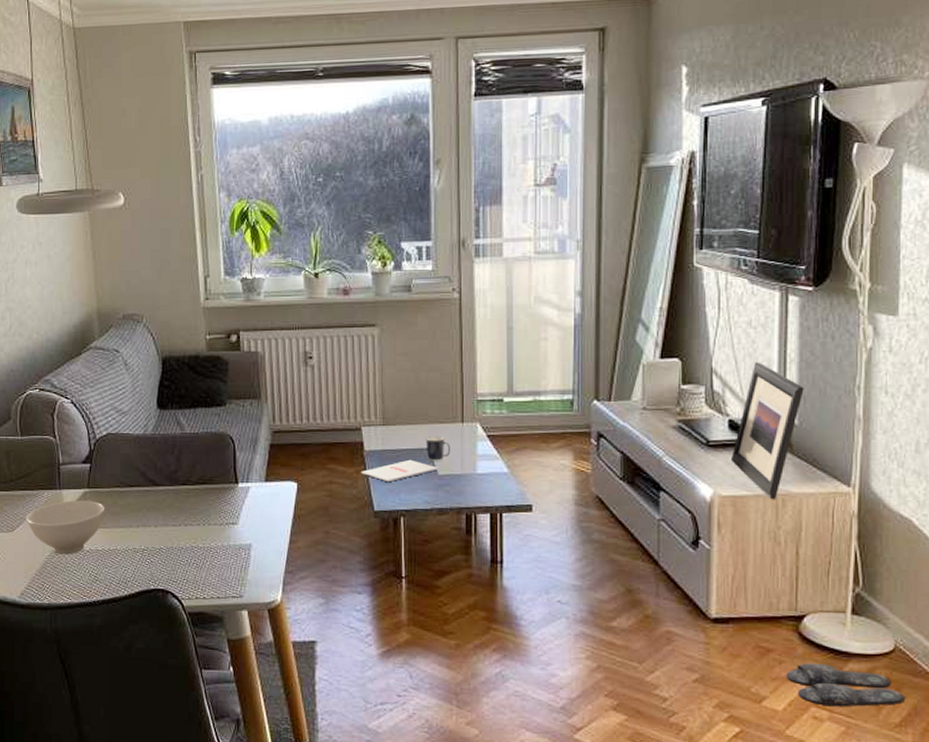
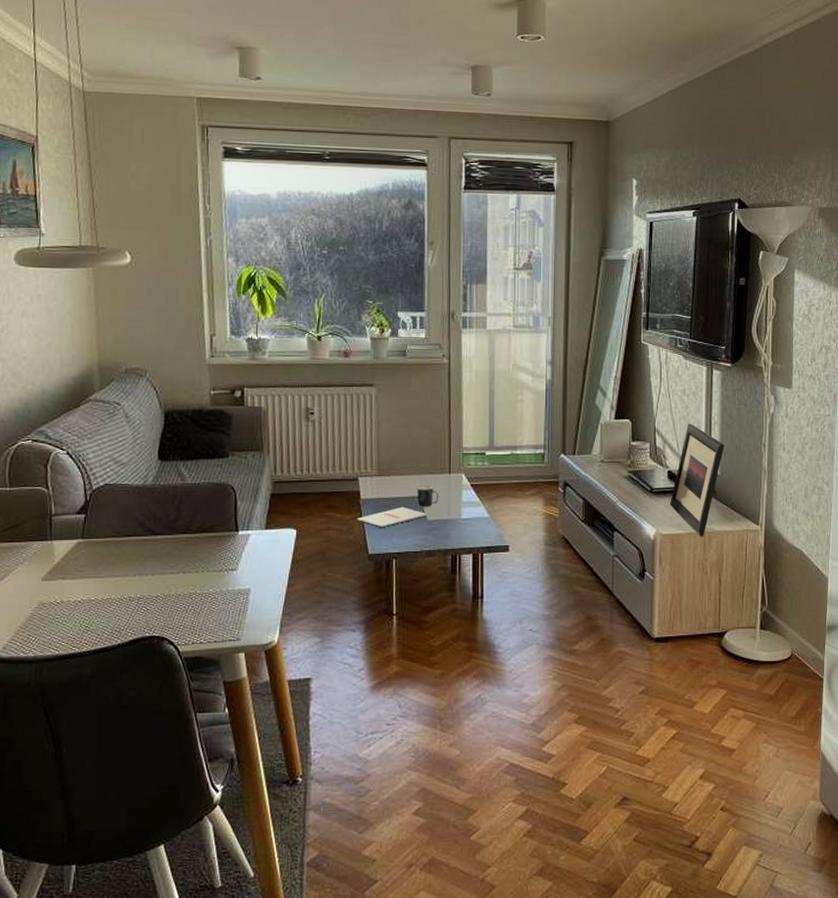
bowl: present [25,501,105,555] -> none [11,551,100,606]
slippers: present [786,663,905,707] -> none [712,671,799,707]

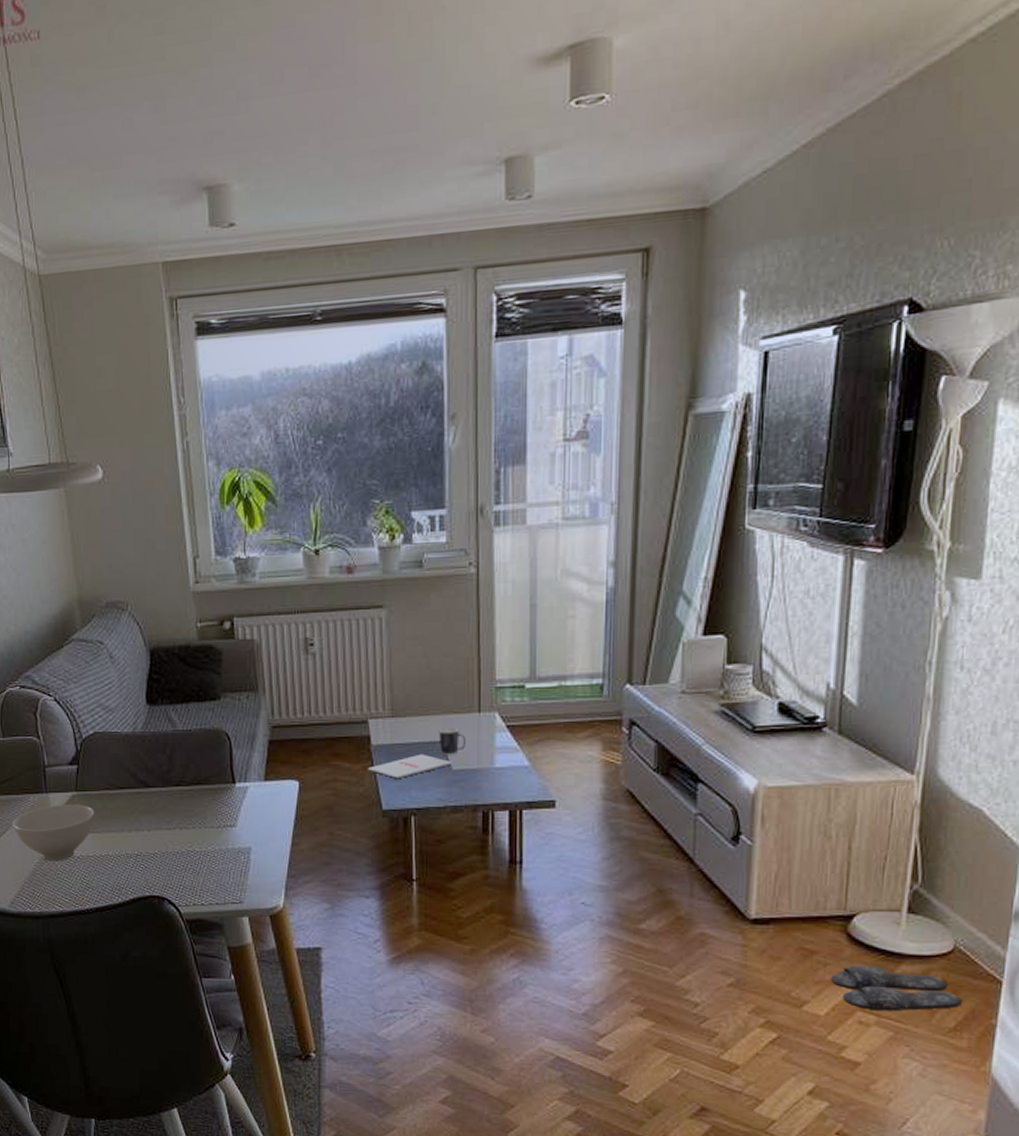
bowl: none [11,551,100,606] -> present [11,805,95,861]
picture frame: present [670,423,725,536] -> none [780,636,867,789]
slippers: none [712,671,799,707] -> present [831,965,962,1012]

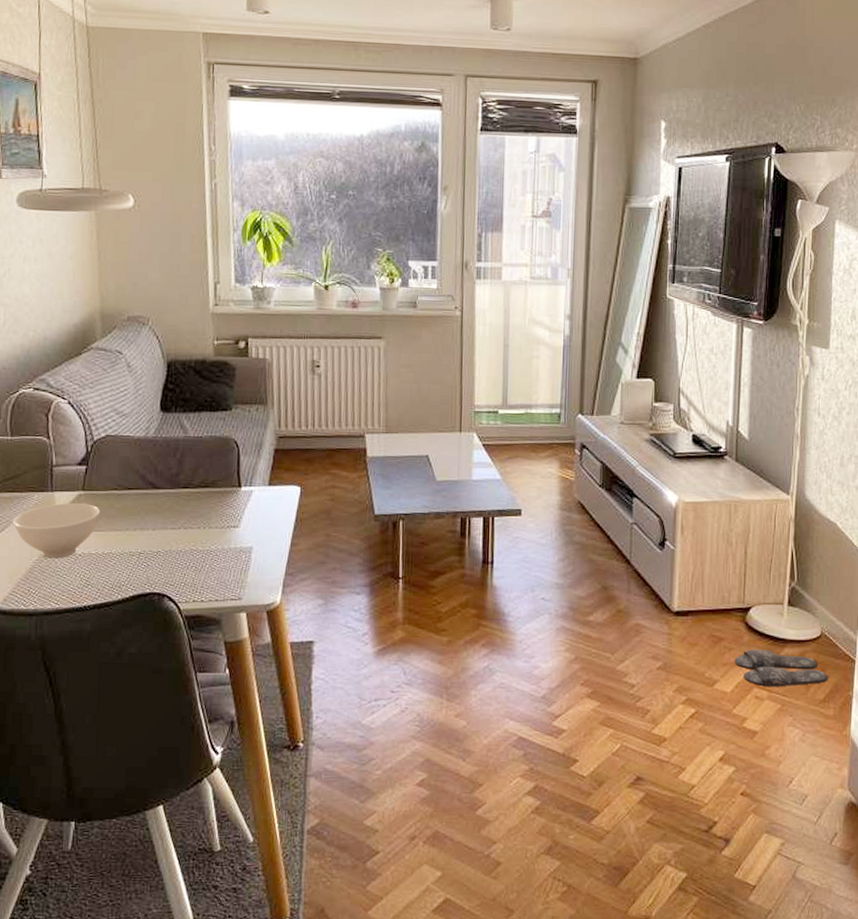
magazine: present [367,753,453,779] -> none [362,466,437,488]
mug: present [438,728,467,756] -> none [425,445,449,469]

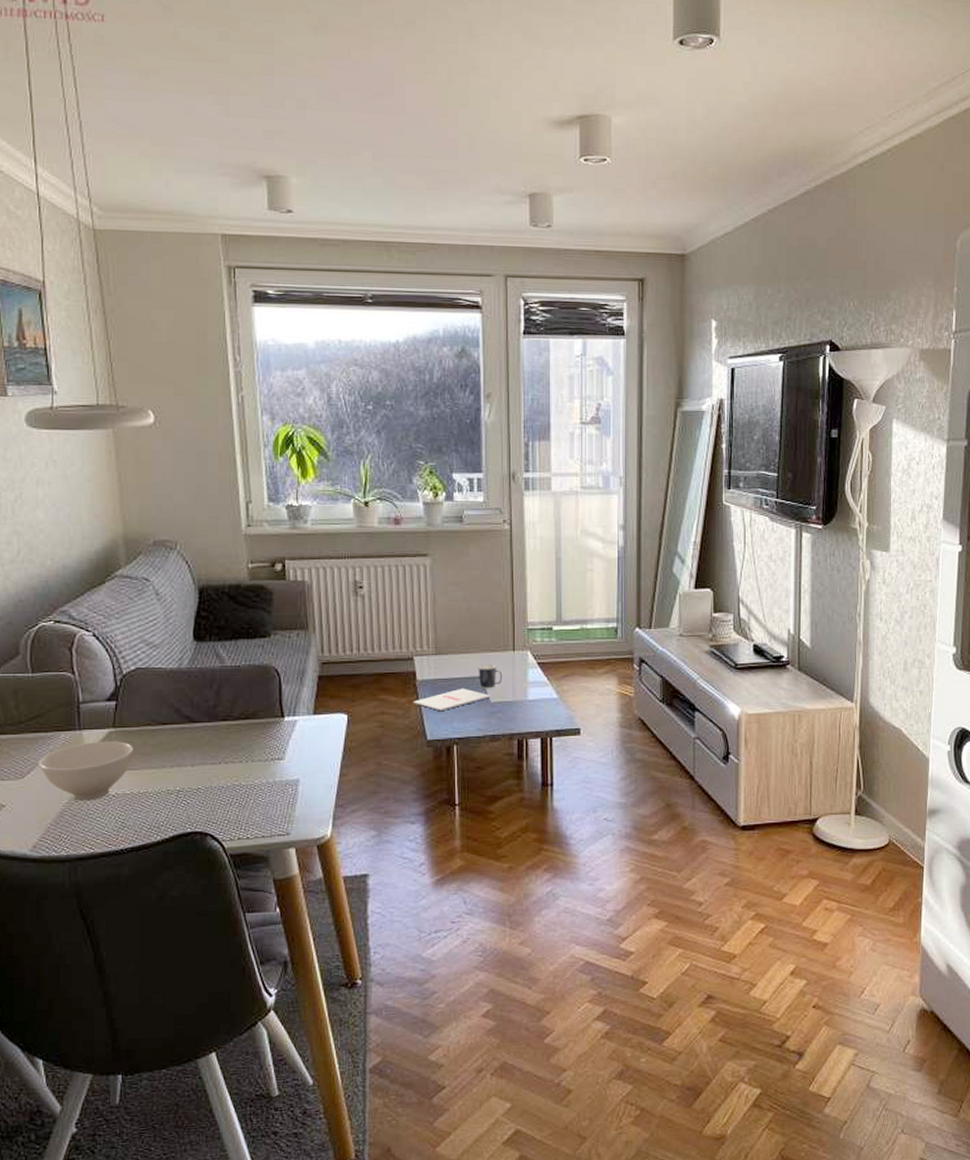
magazine: none [362,466,437,488] -> present [412,688,491,712]
mug: none [425,445,449,469] -> present [478,665,503,690]
slippers: present [734,649,828,687] -> none [803,860,897,898]

